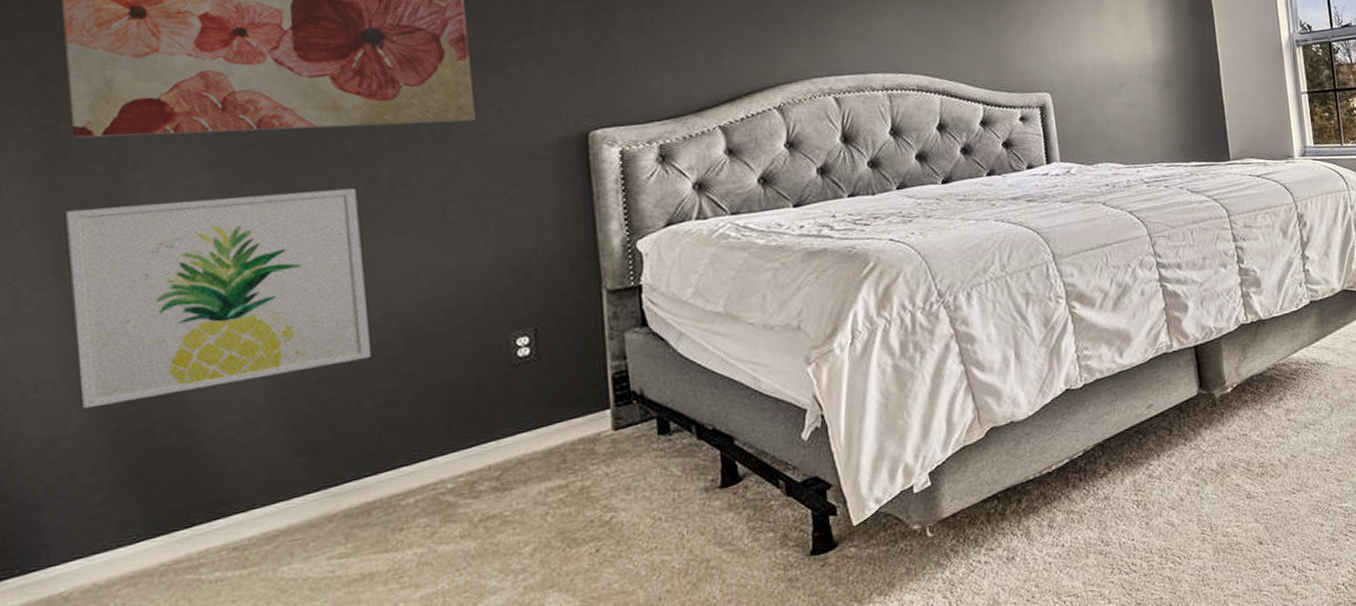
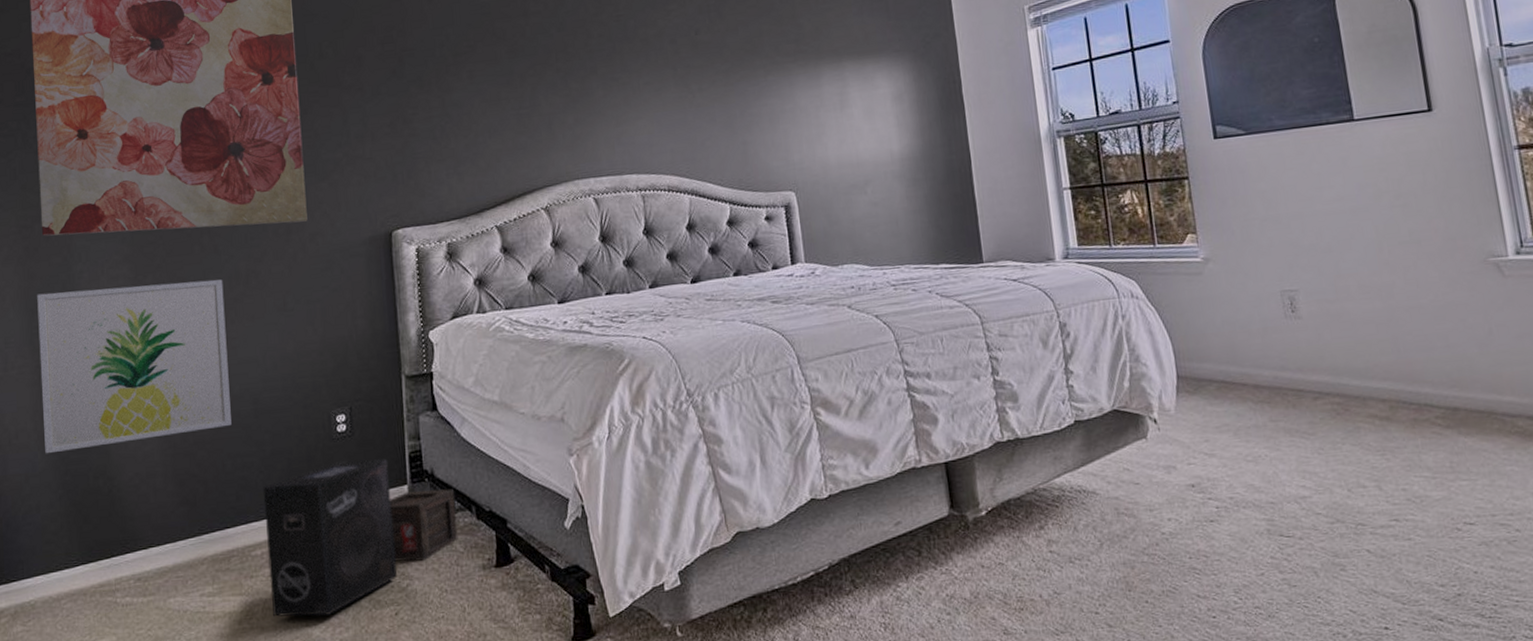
speaker: none [416,382,675,572] -> present [263,458,458,617]

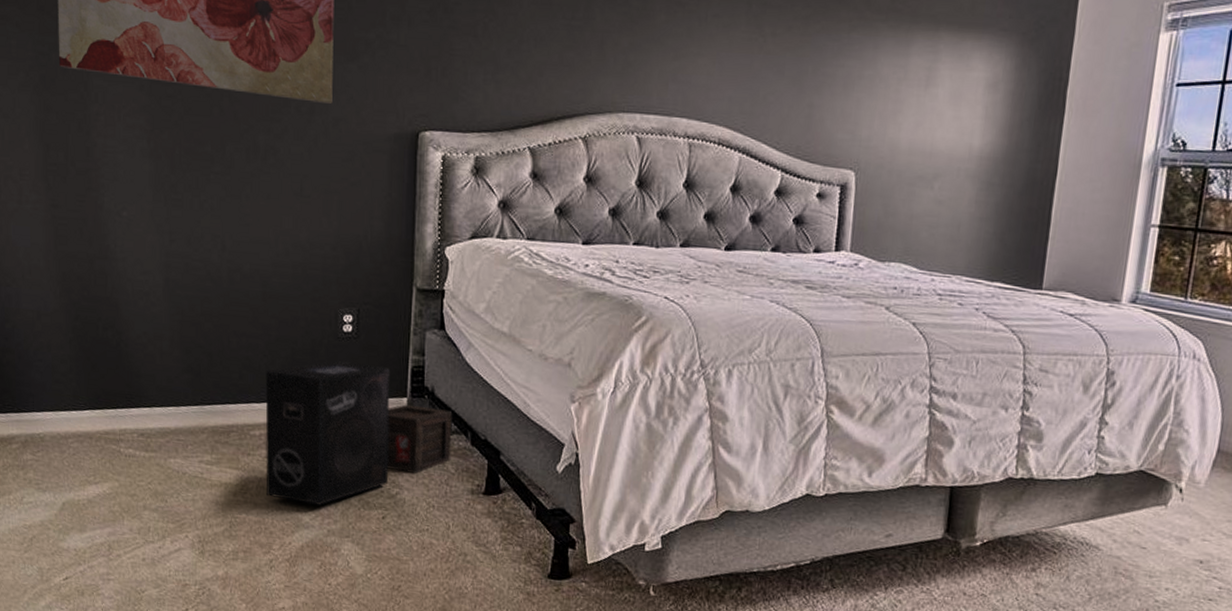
wall art: present [37,279,232,454] -> none [52,129,241,304]

